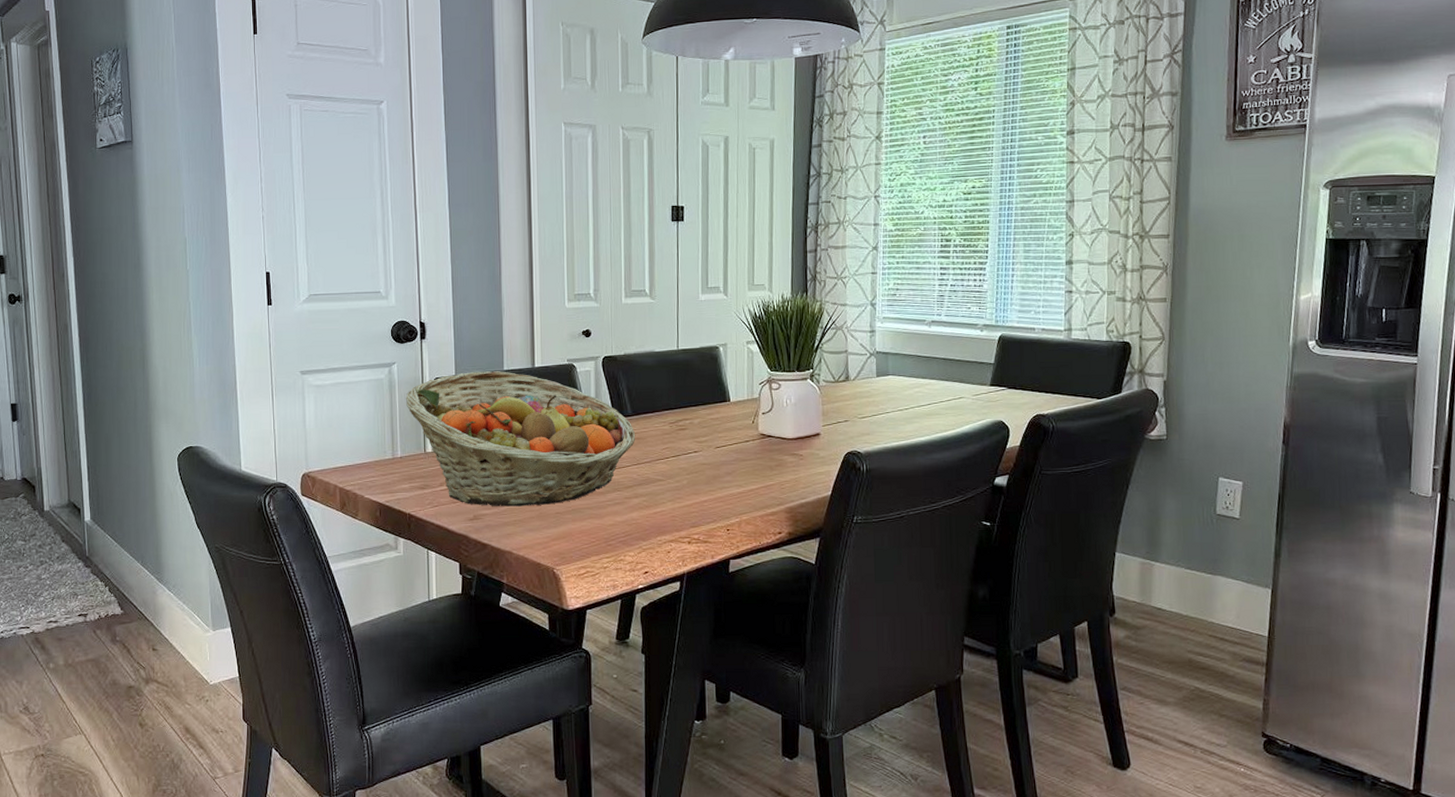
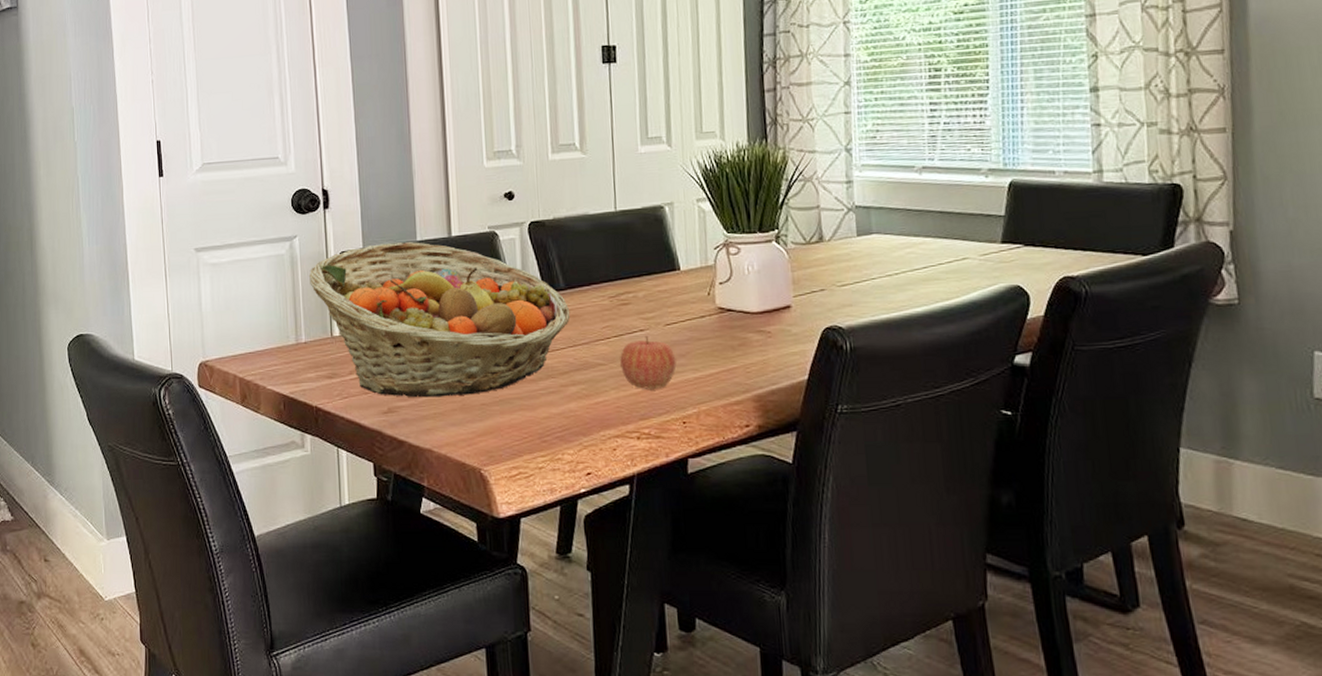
apple: none [676,457,724,502] -> present [620,336,677,389]

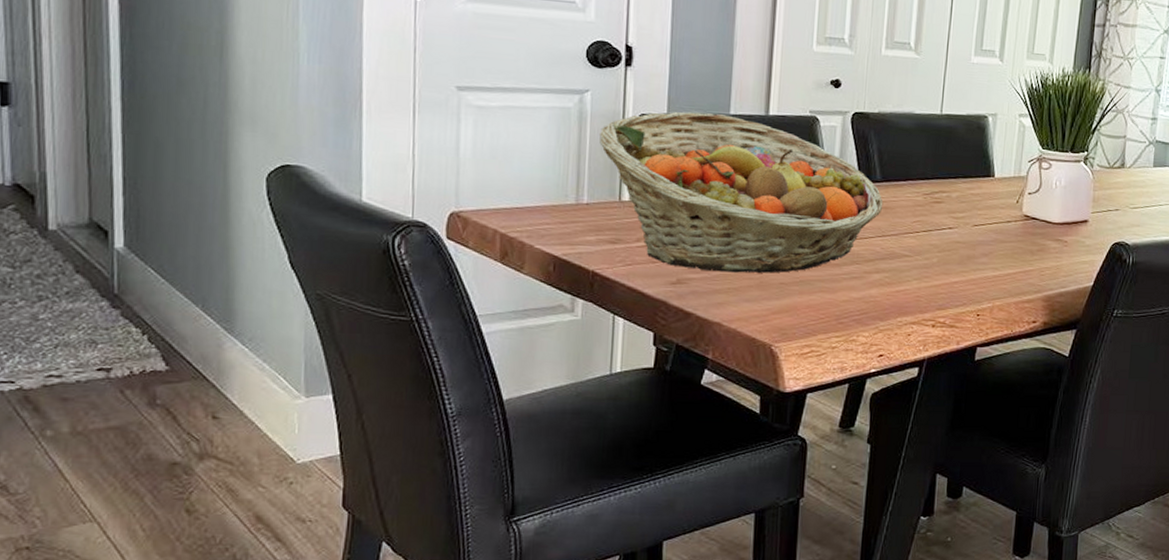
apple: present [620,336,677,389] -> none [925,234,979,283]

